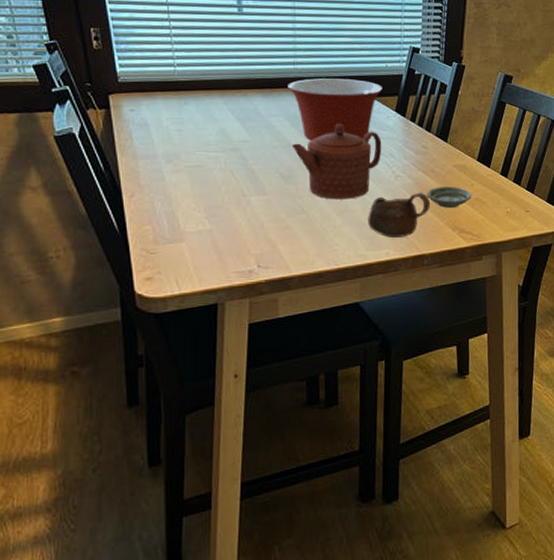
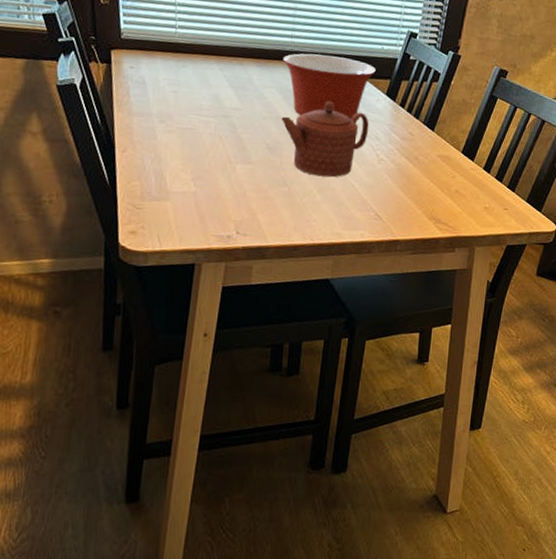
cup: present [368,192,430,238] -> none [347,178,410,221]
saucer: present [427,187,472,208] -> none [408,175,452,197]

